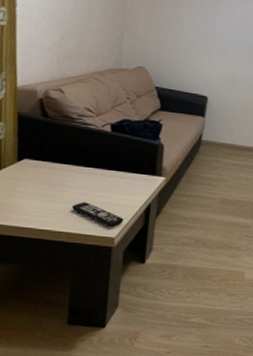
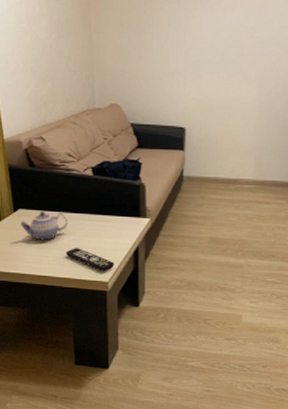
teapot: none [24,163,78,194] -> present [21,211,68,241]

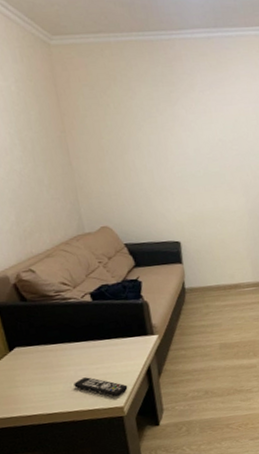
teapot: present [21,211,68,241] -> none [19,343,72,377]

